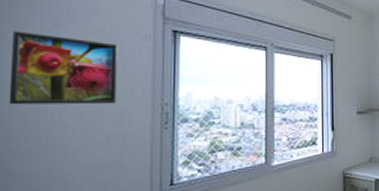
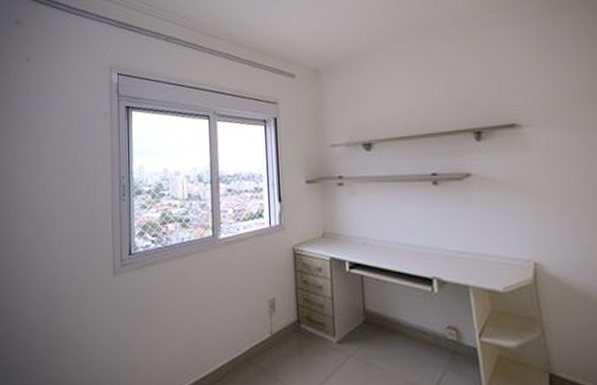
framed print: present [8,31,118,105] -> none [9,117,84,181]

